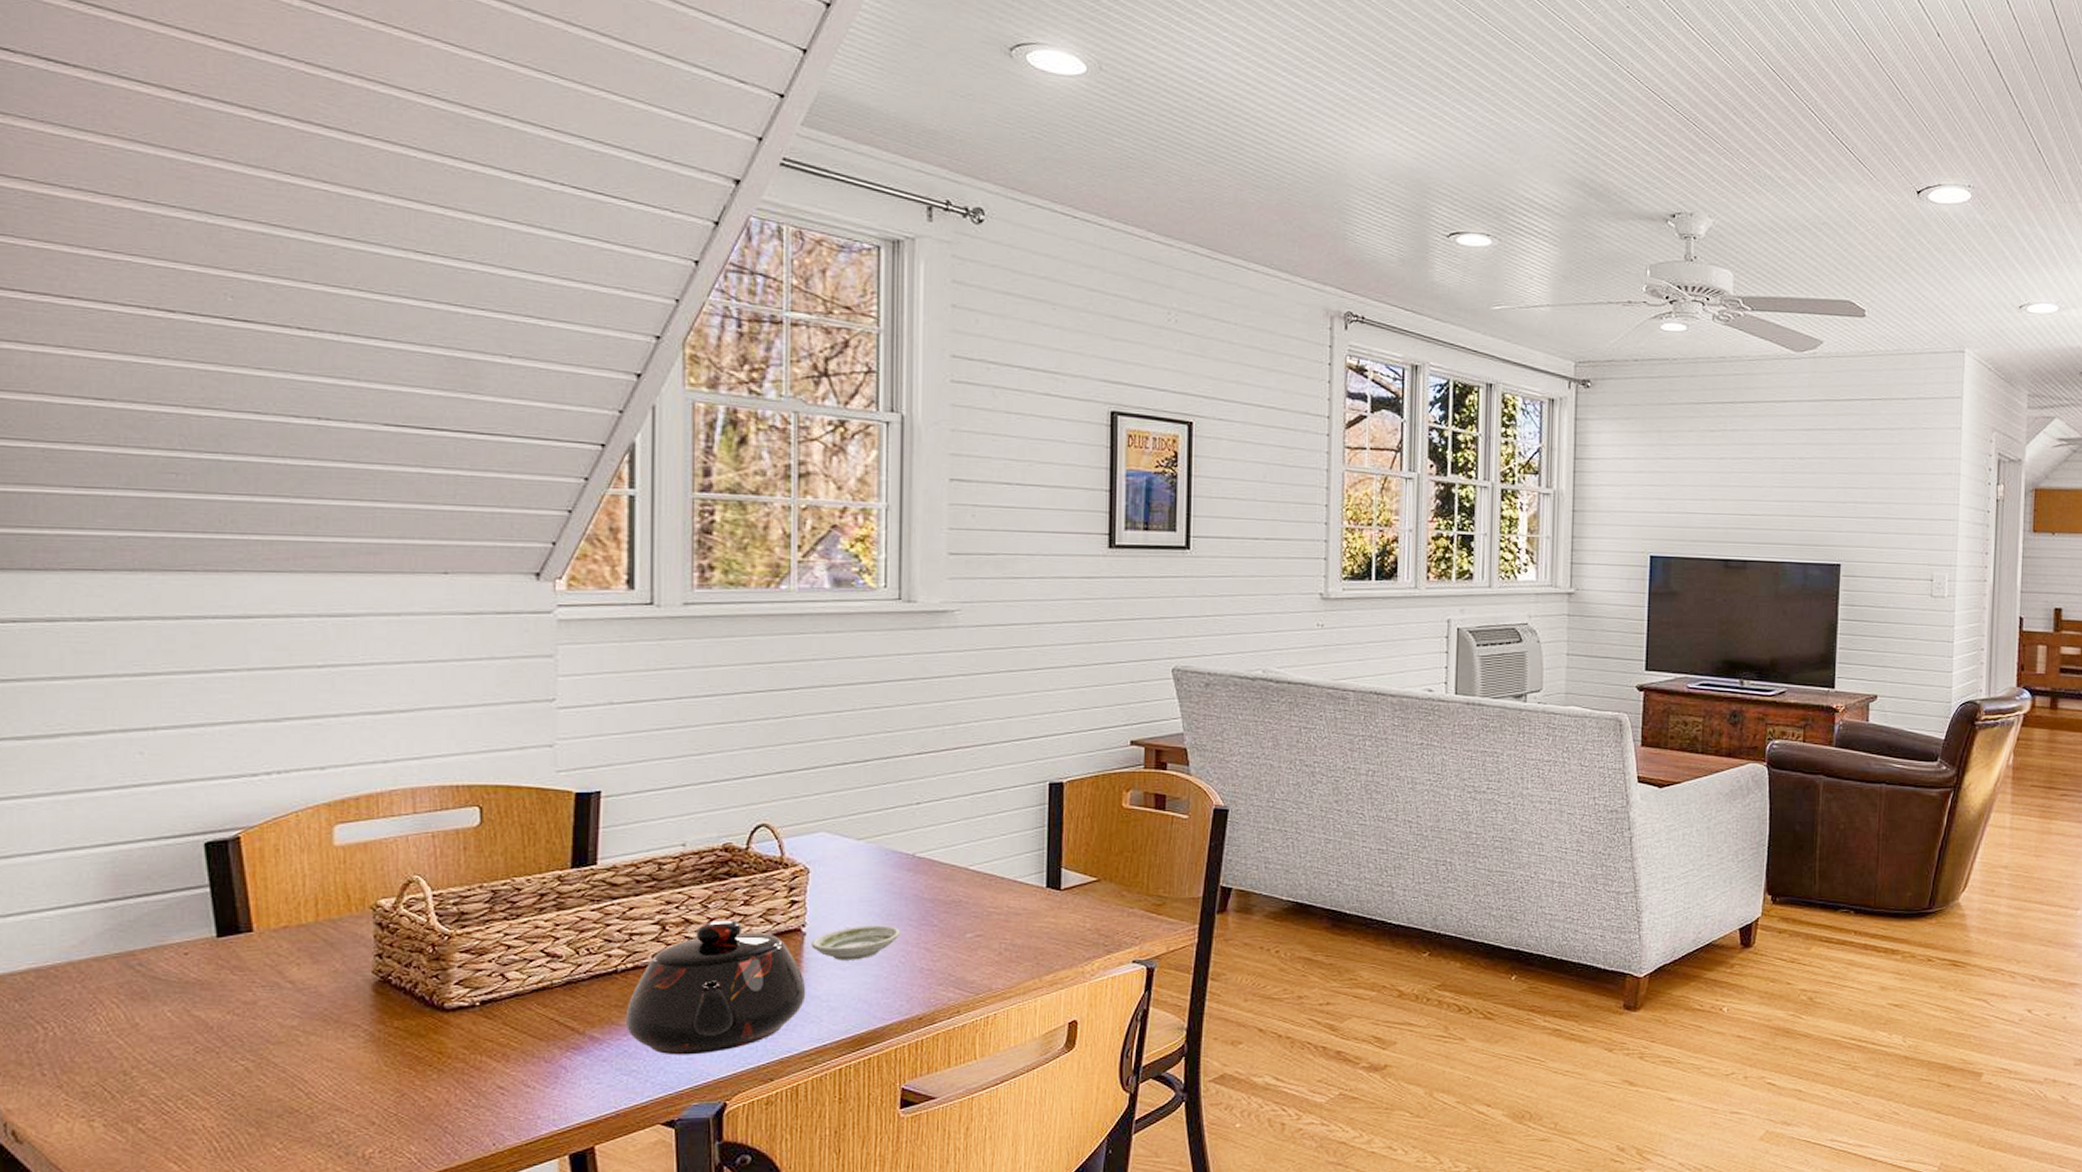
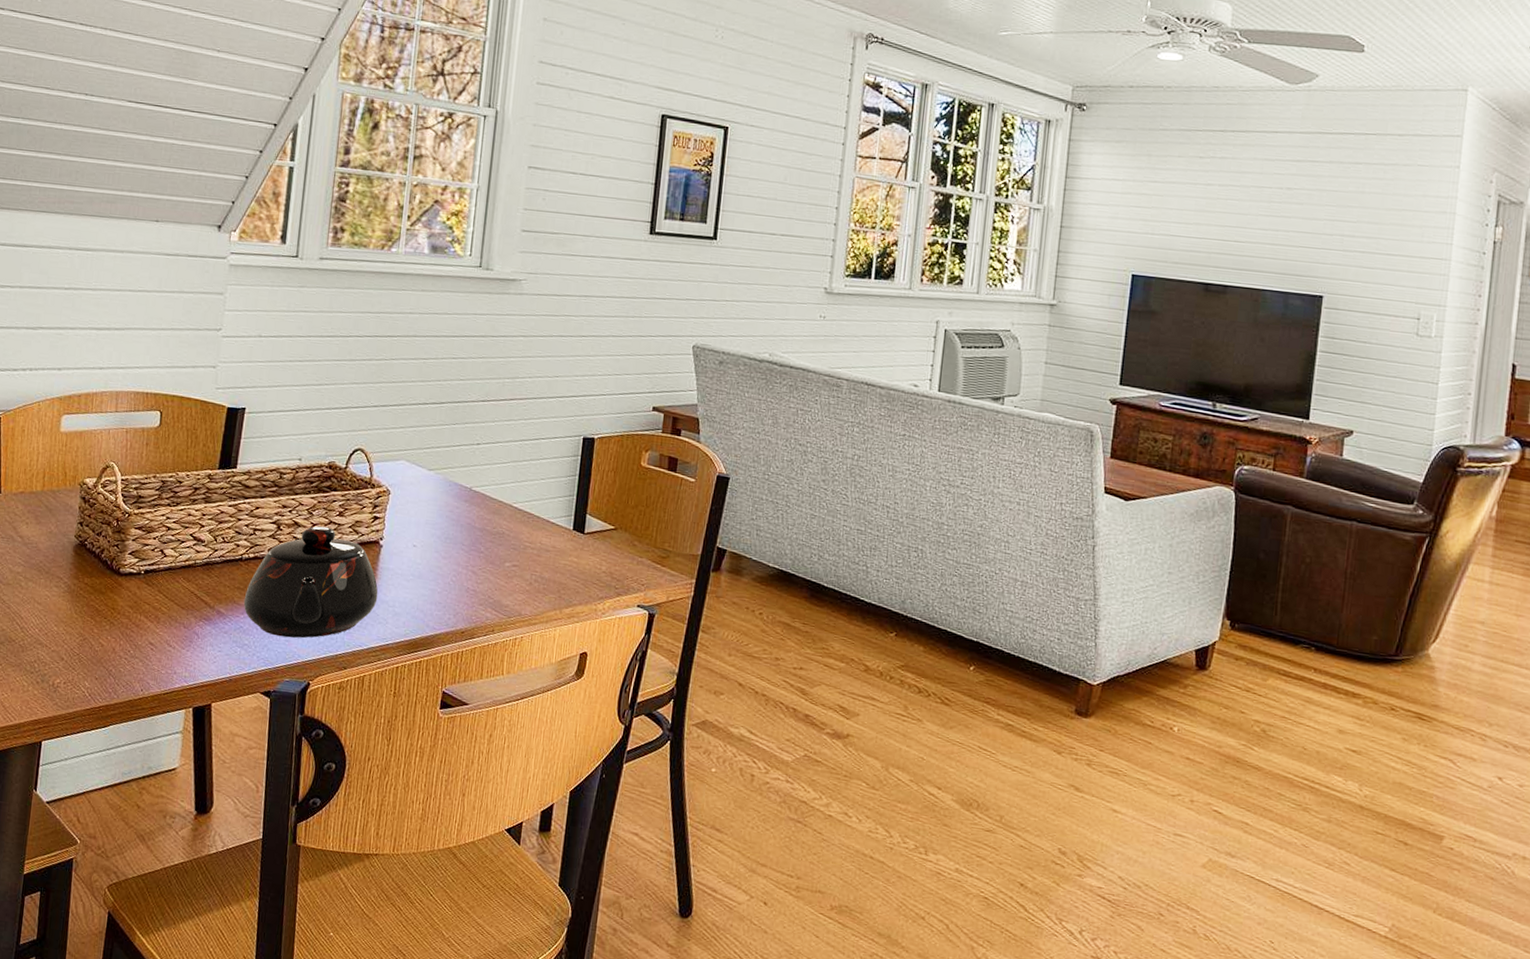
saucer: present [811,925,900,960] -> none [386,544,454,574]

